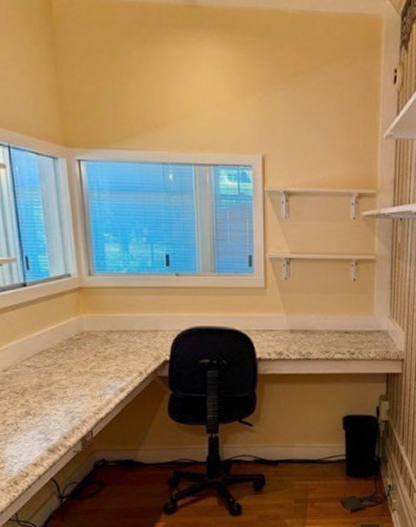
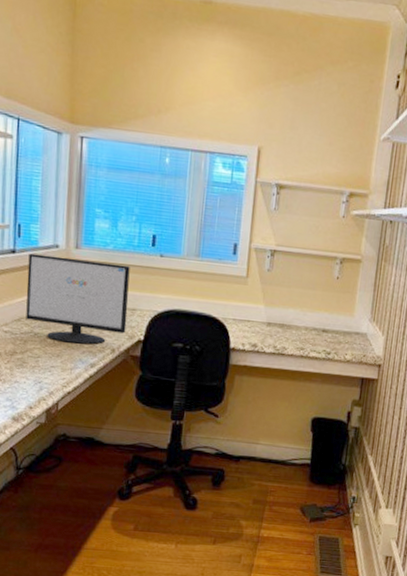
computer monitor: none [41,285,151,370] -> present [26,253,130,345]

